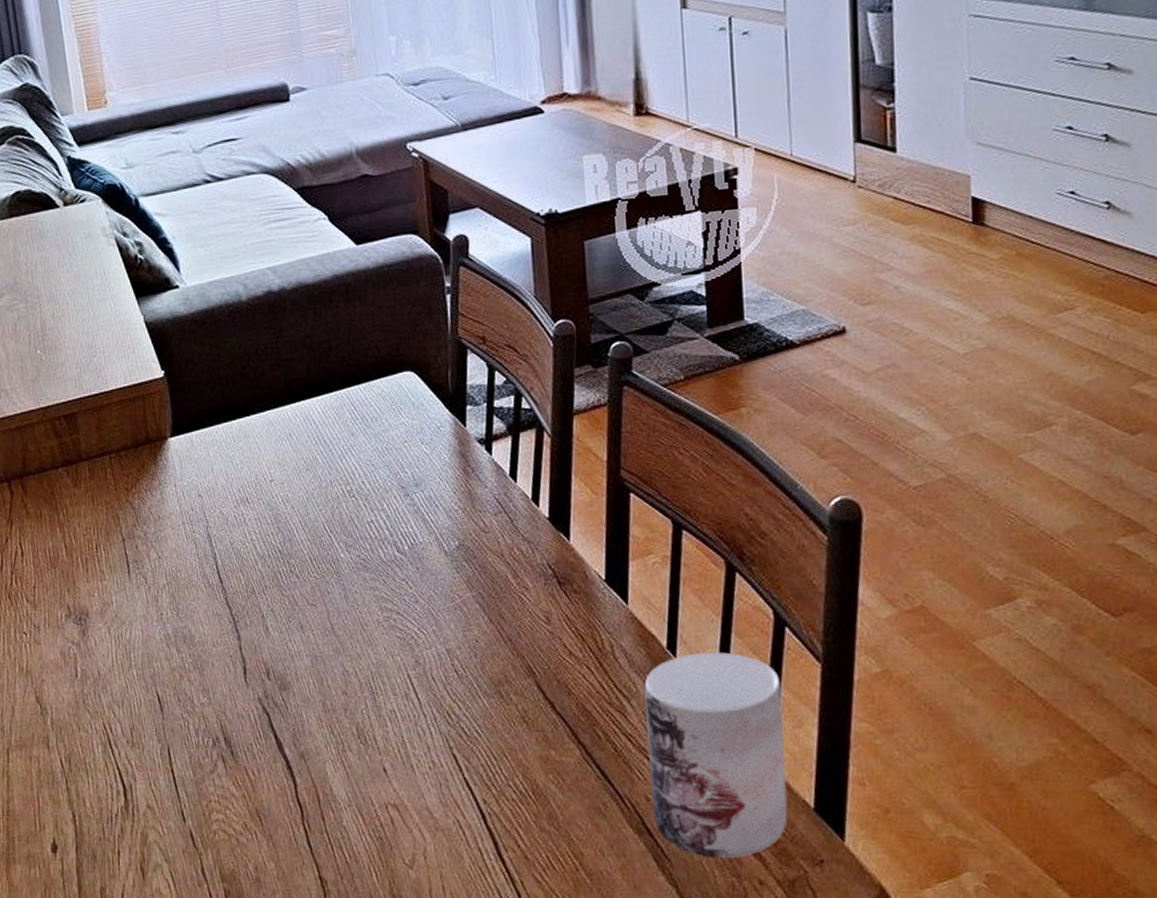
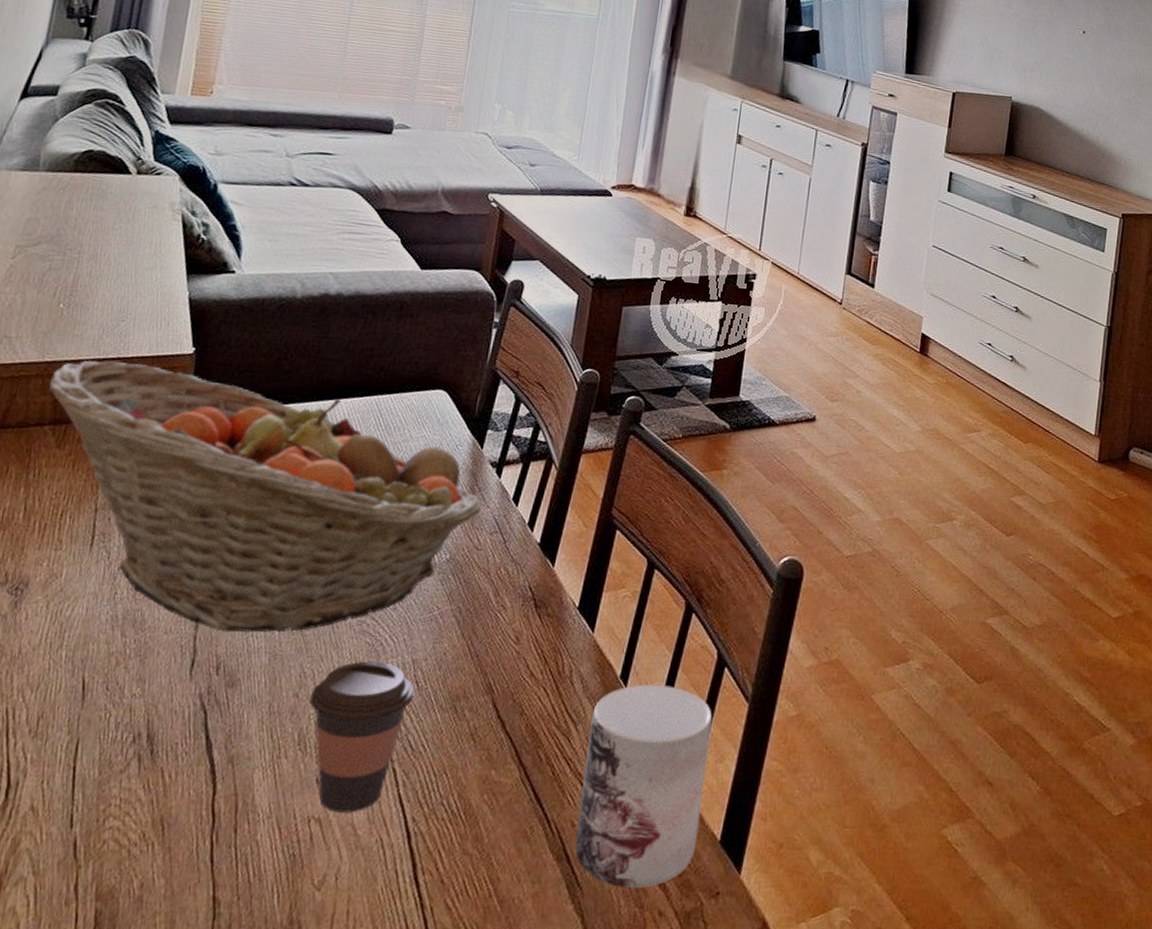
fruit basket: none [50,394,480,640] -> present [48,360,481,633]
coffee cup: none [358,654,458,798] -> present [309,661,416,813]

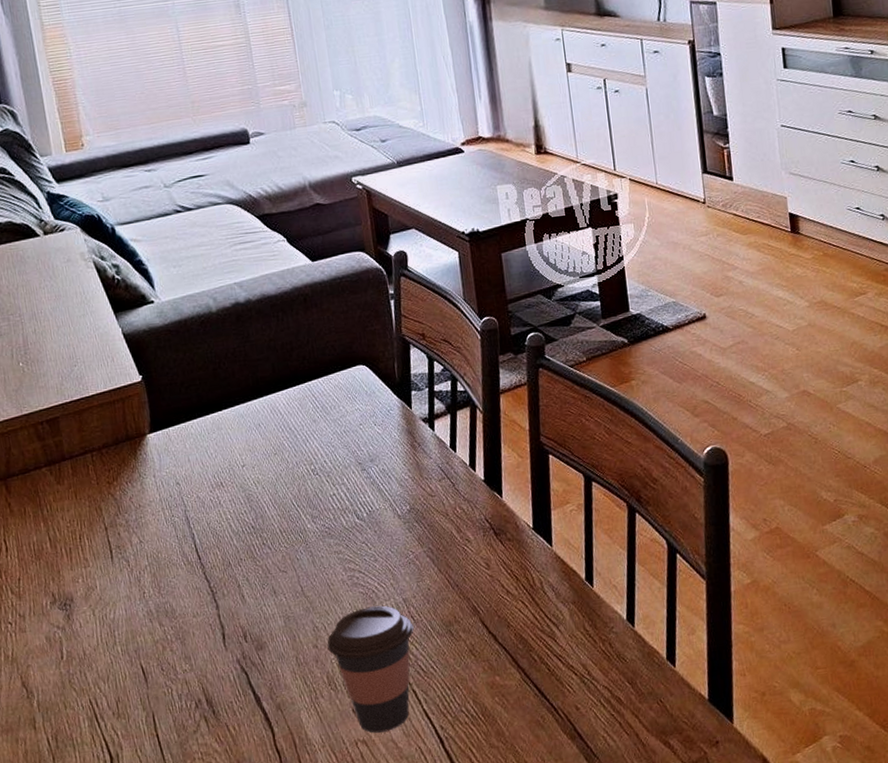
fruit basket: present [48,360,481,633] -> none [33,392,426,607]
mug: present [575,684,713,888] -> none [569,578,689,752]

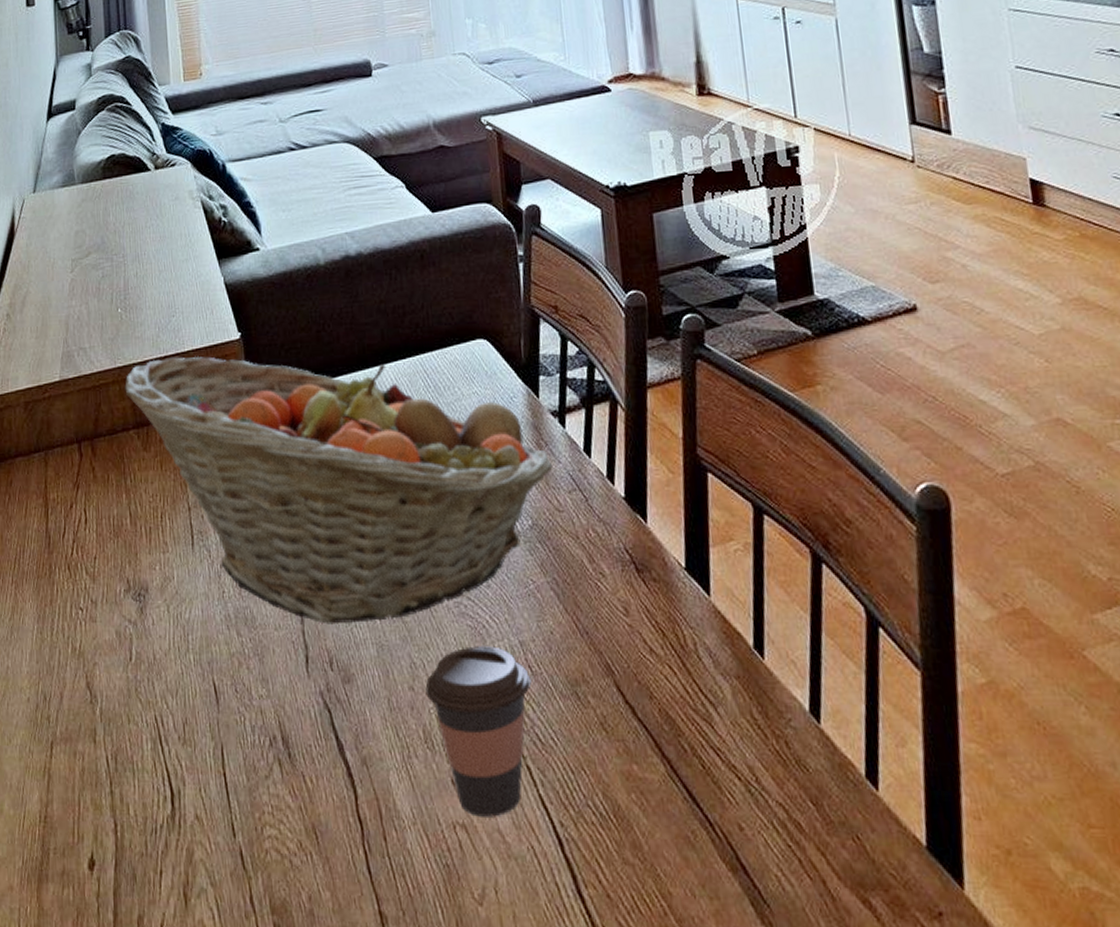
fruit basket: none [33,392,426,607] -> present [125,356,553,625]

